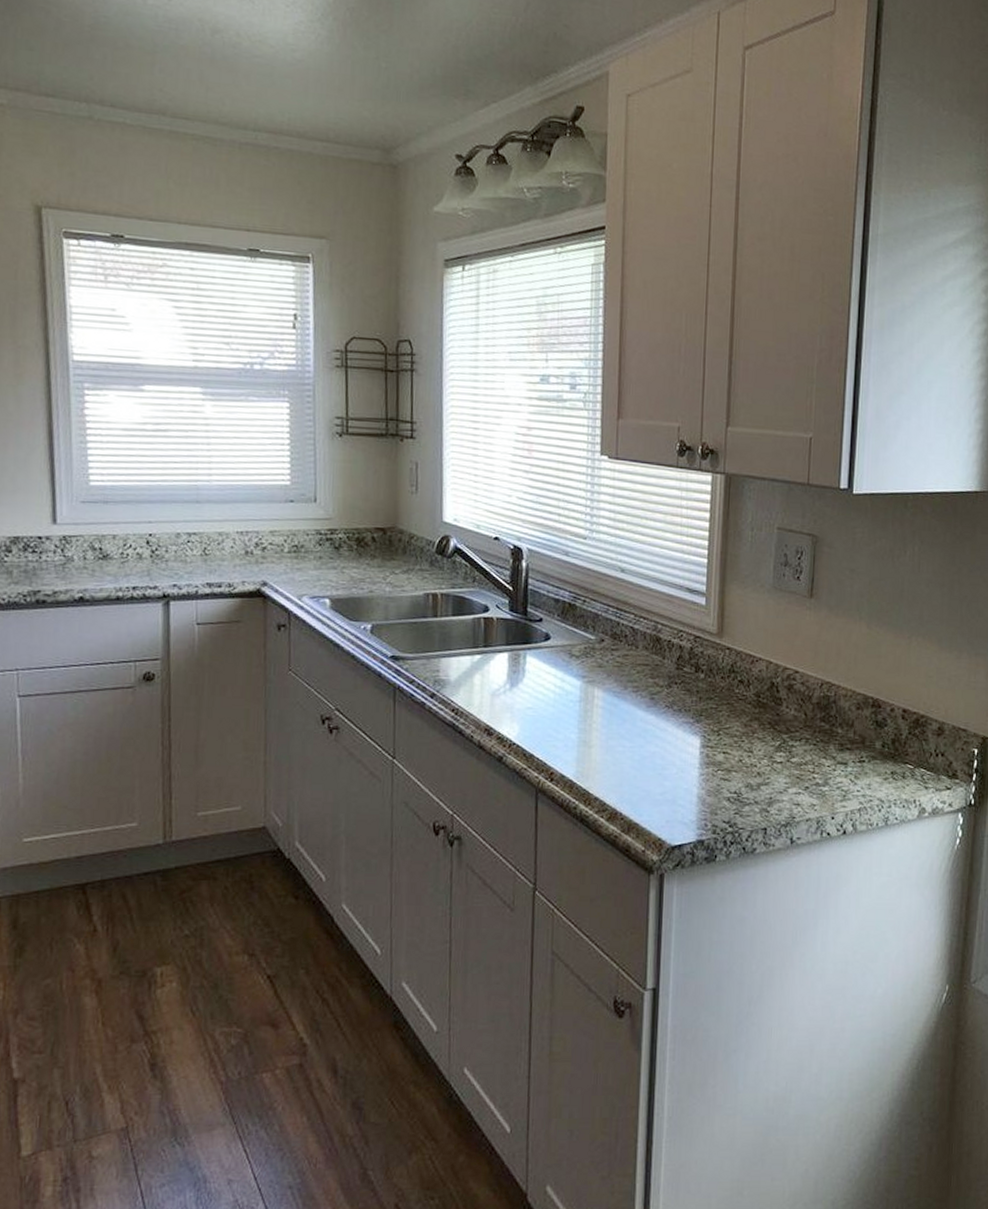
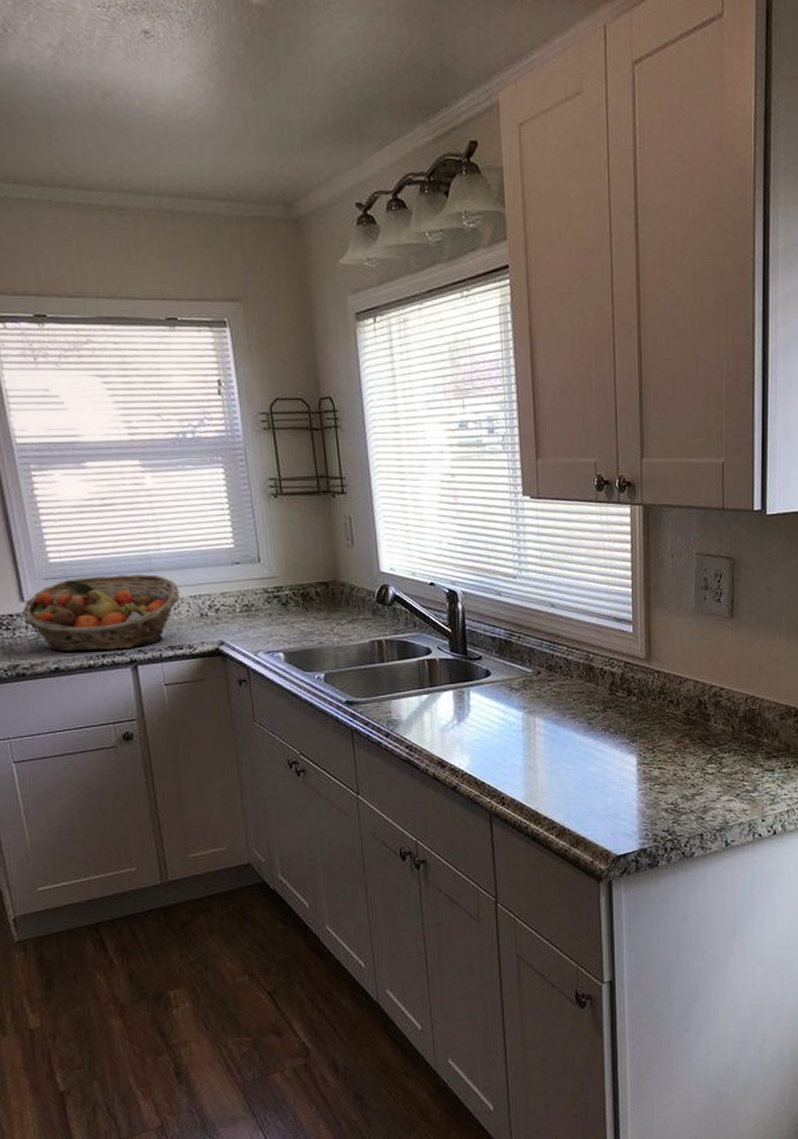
fruit basket: none [51,503,226,583] -> present [21,574,180,653]

